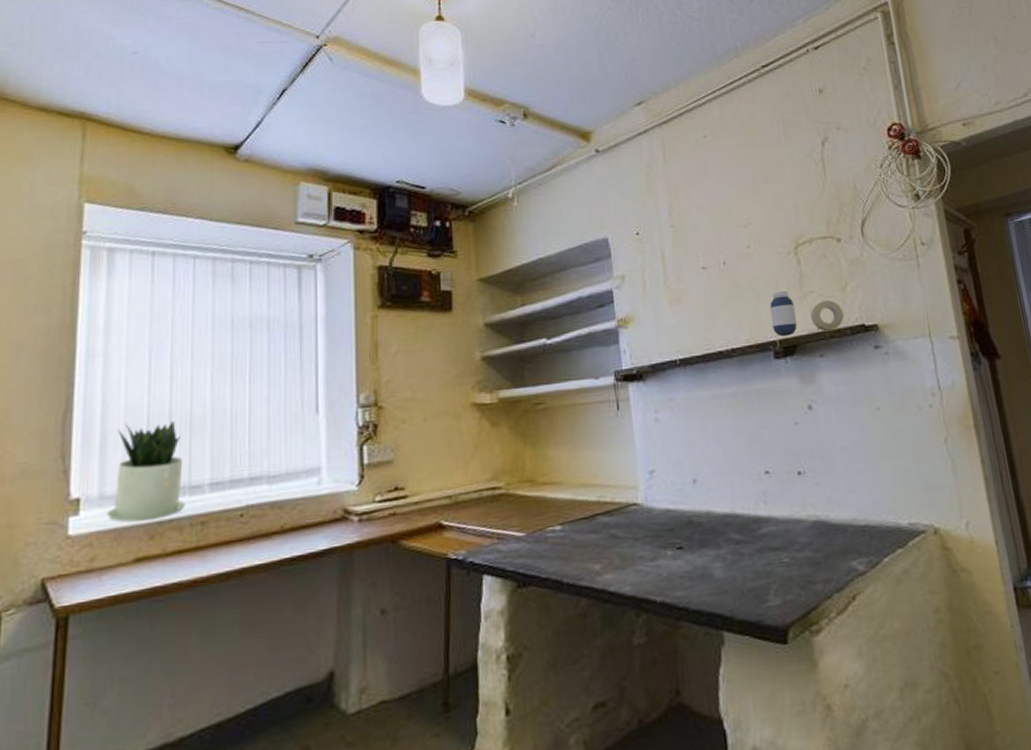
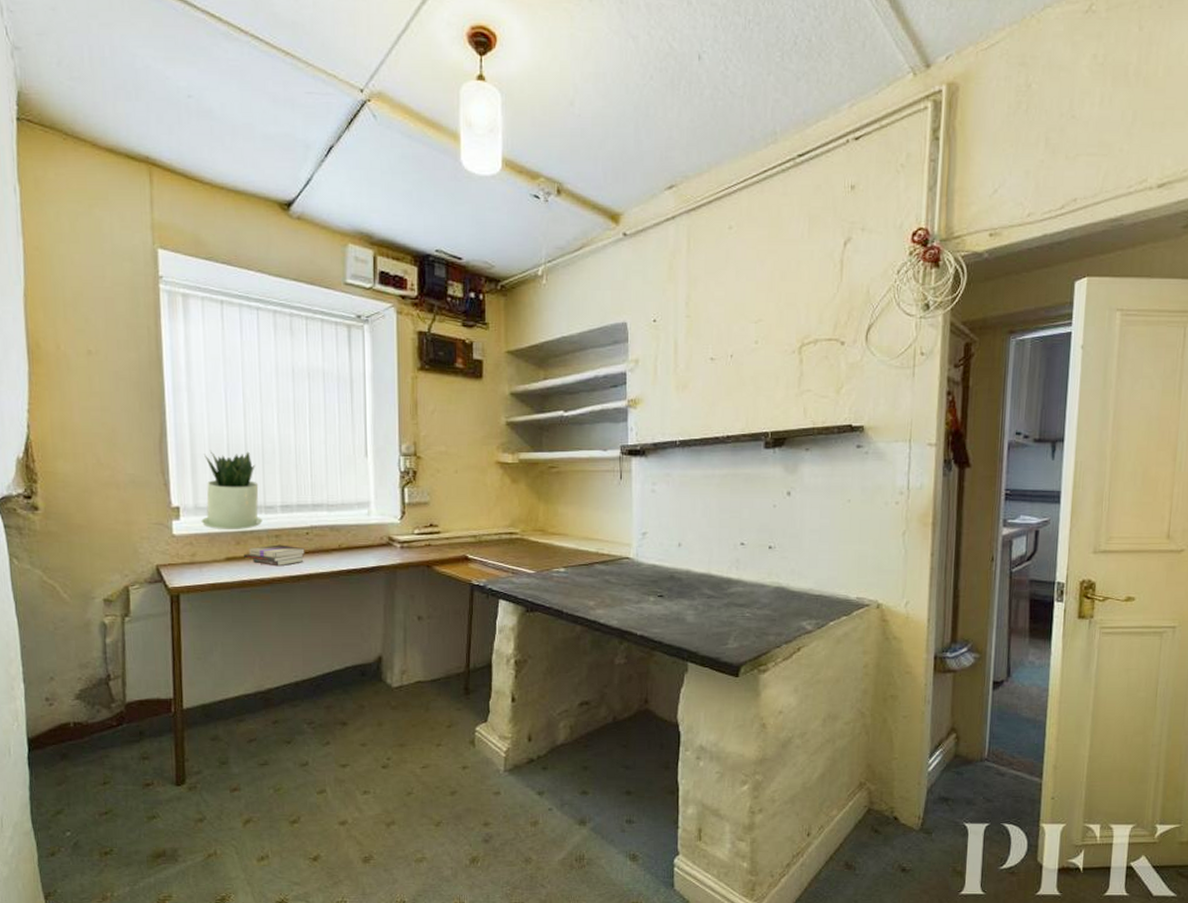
books: none [158,533,238,564] -> present [244,544,305,567]
medicine bottle: present [769,290,798,337] -> none [766,386,791,429]
adhesive tape: present [808,300,844,333] -> none [799,400,834,428]

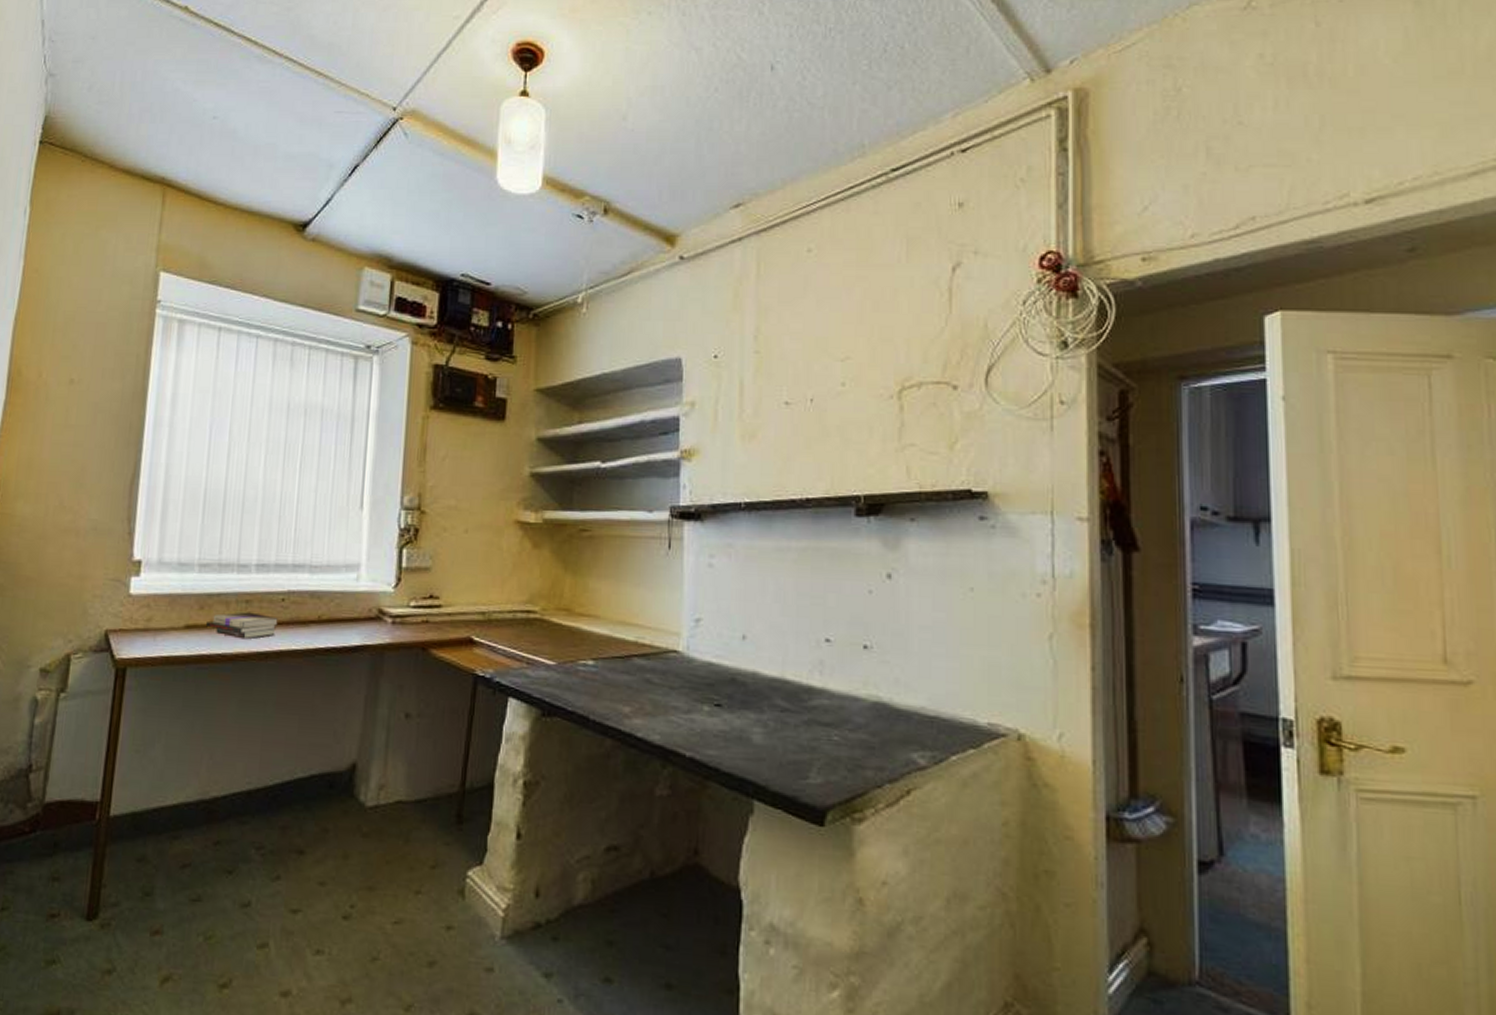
planter: present [201,451,263,530] -> none [163,496,234,592]

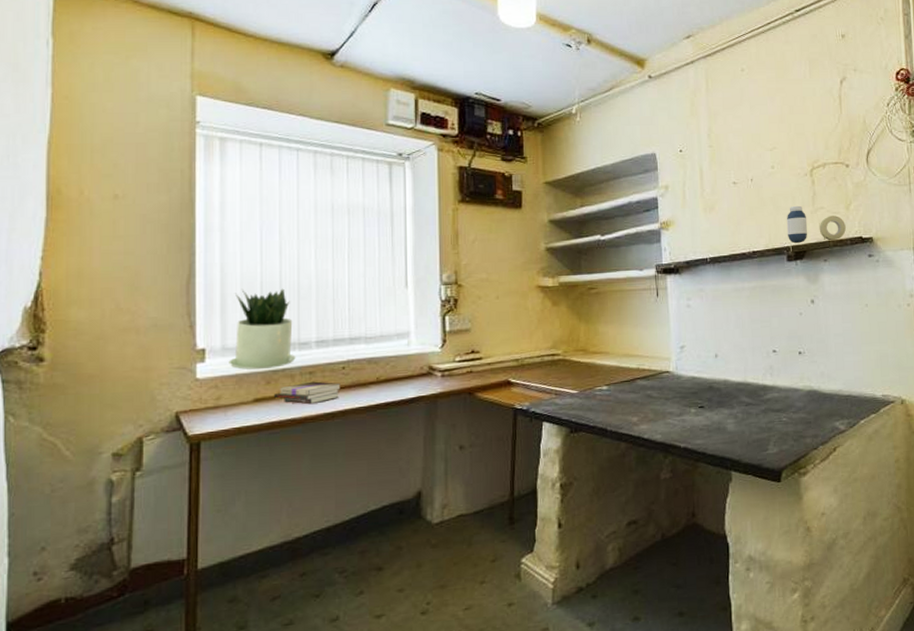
planter: none [163,496,234,592] -> present [229,288,296,370]
medicine bottle: none [857,439,889,492] -> present [786,205,808,243]
adhesive tape: none [901,457,947,493] -> present [816,216,846,241]

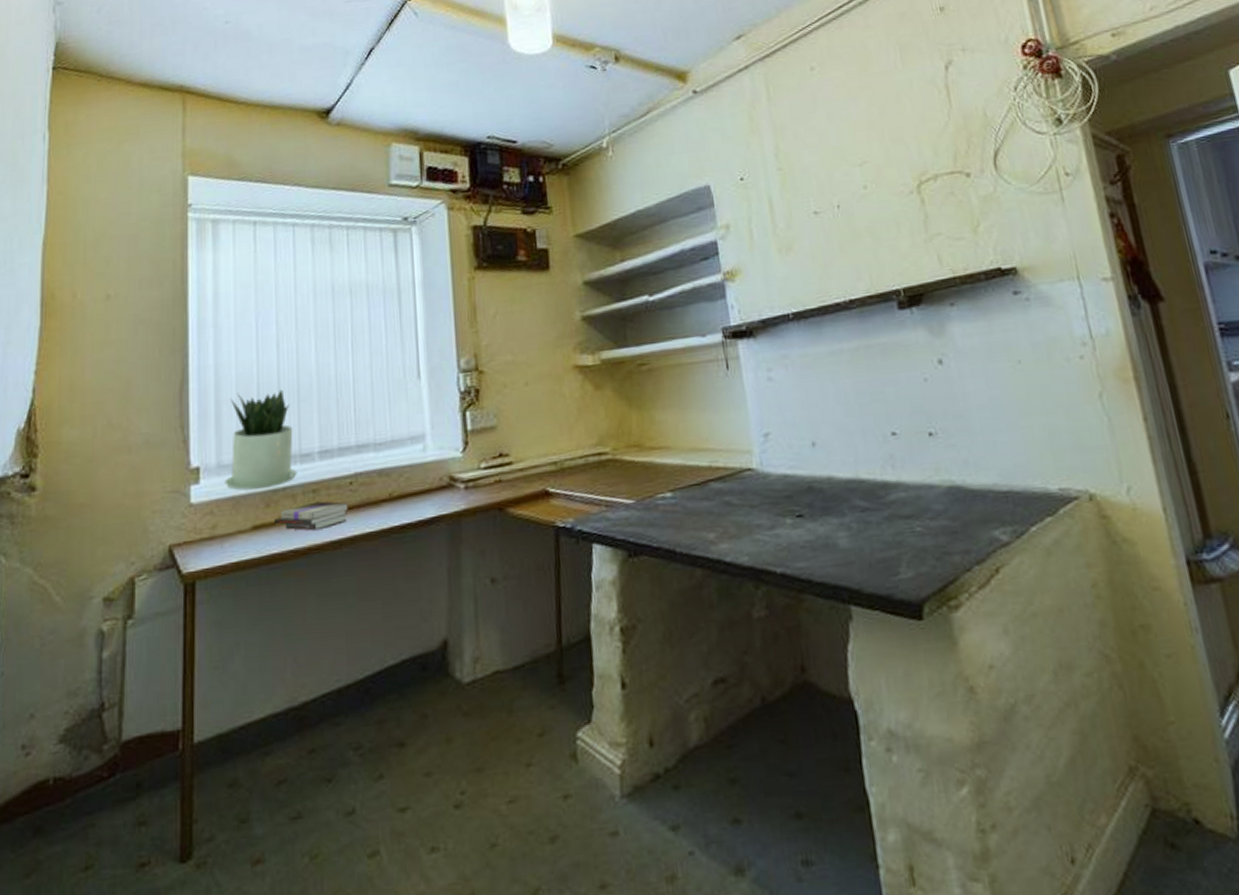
medicine bottle: present [786,205,808,243] -> none [890,233,924,285]
adhesive tape: present [816,216,846,241] -> none [936,242,977,280]

